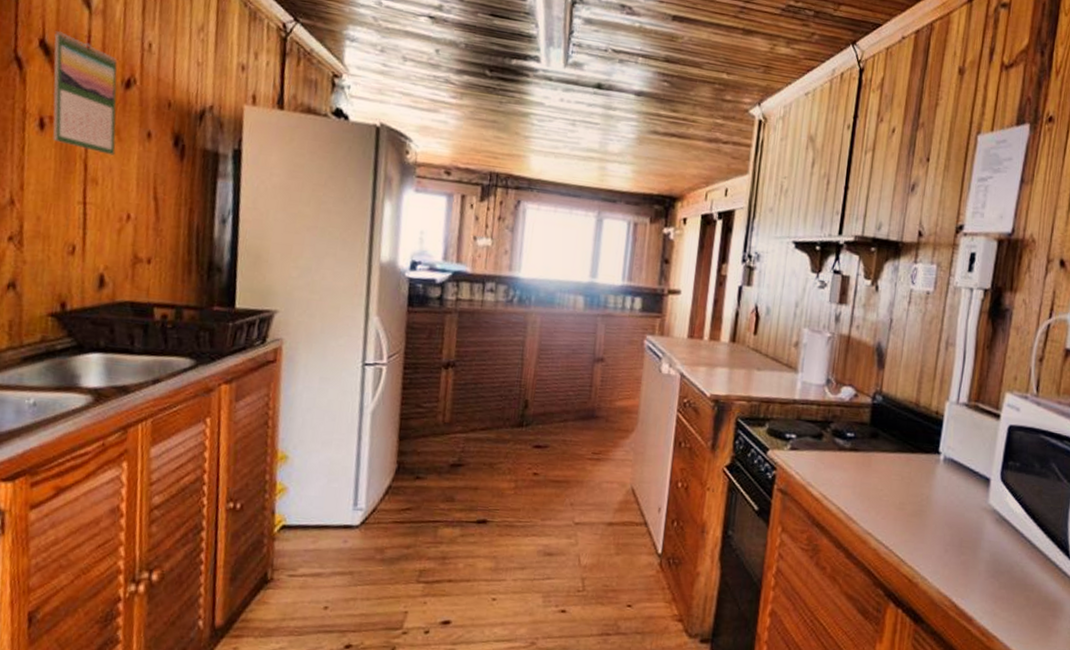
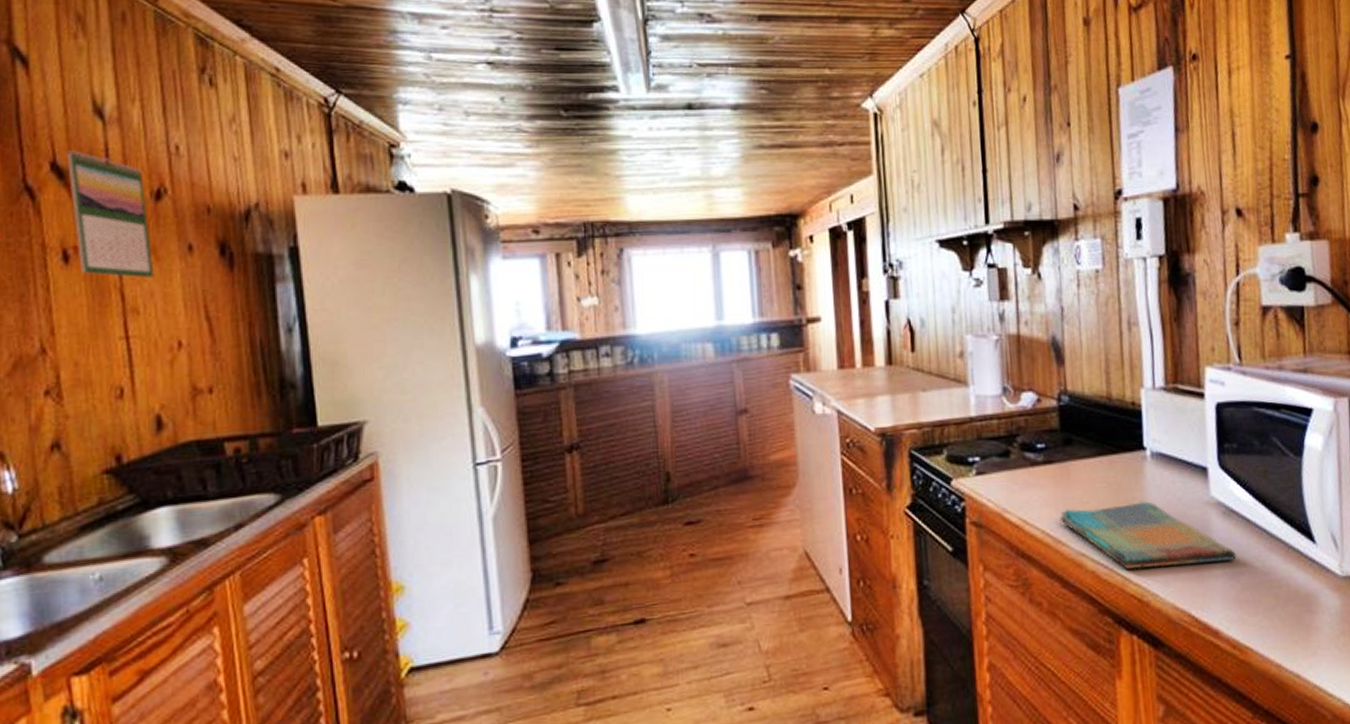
dish towel: none [855,492,1000,561] -> present [1060,501,1236,570]

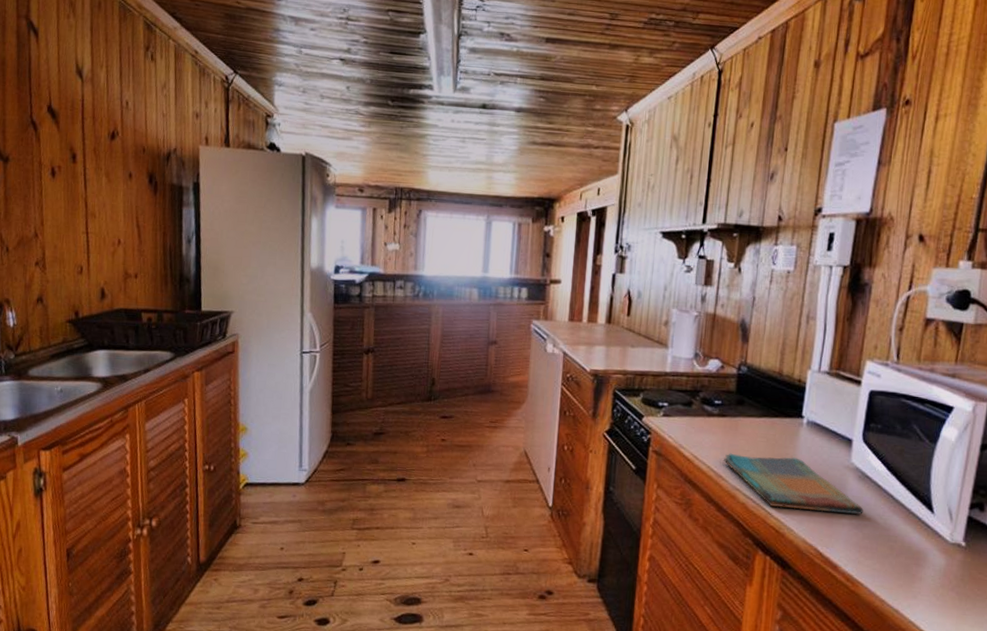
calendar: present [66,150,154,278] -> none [58,98,107,194]

